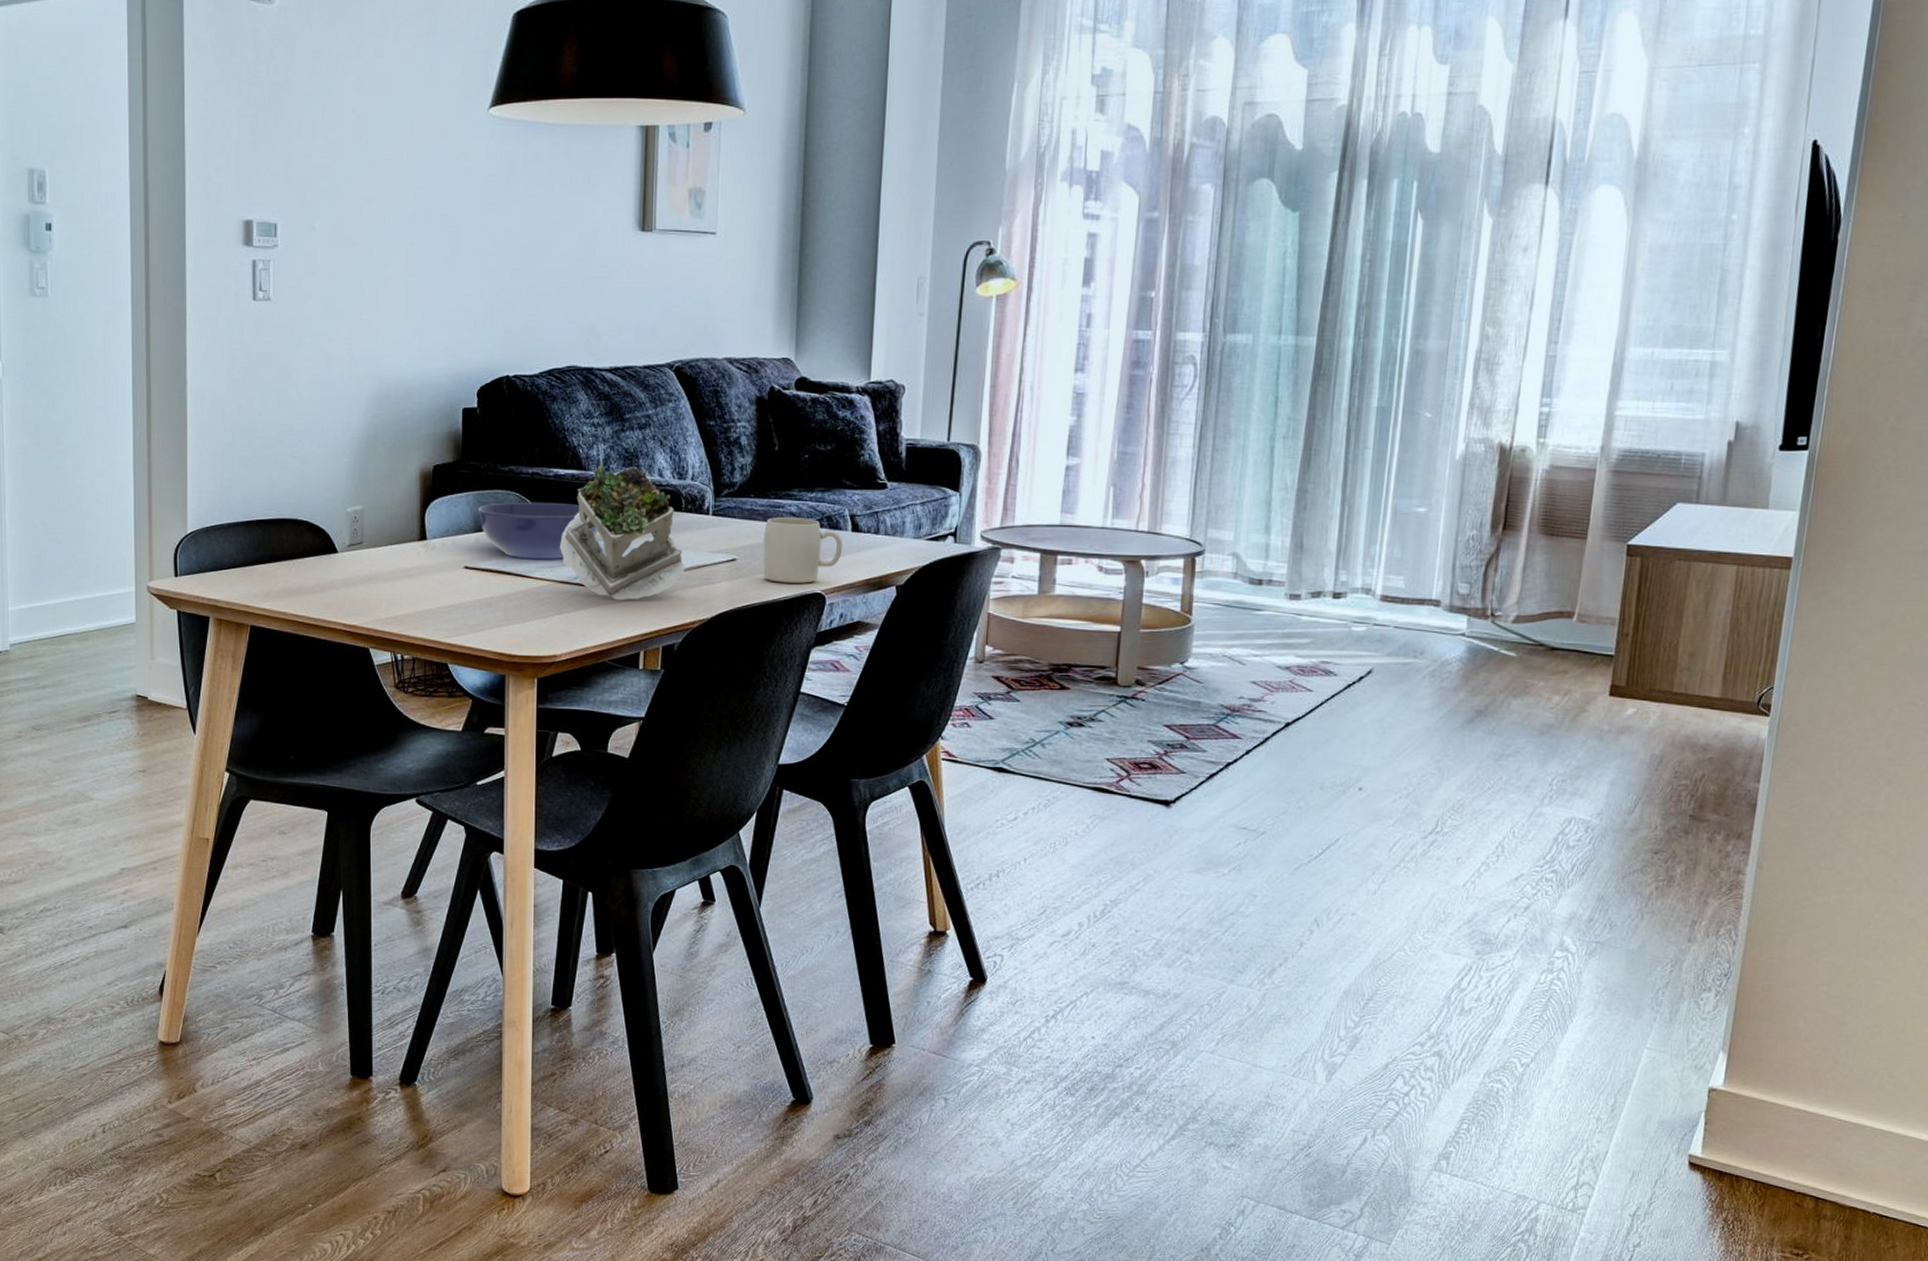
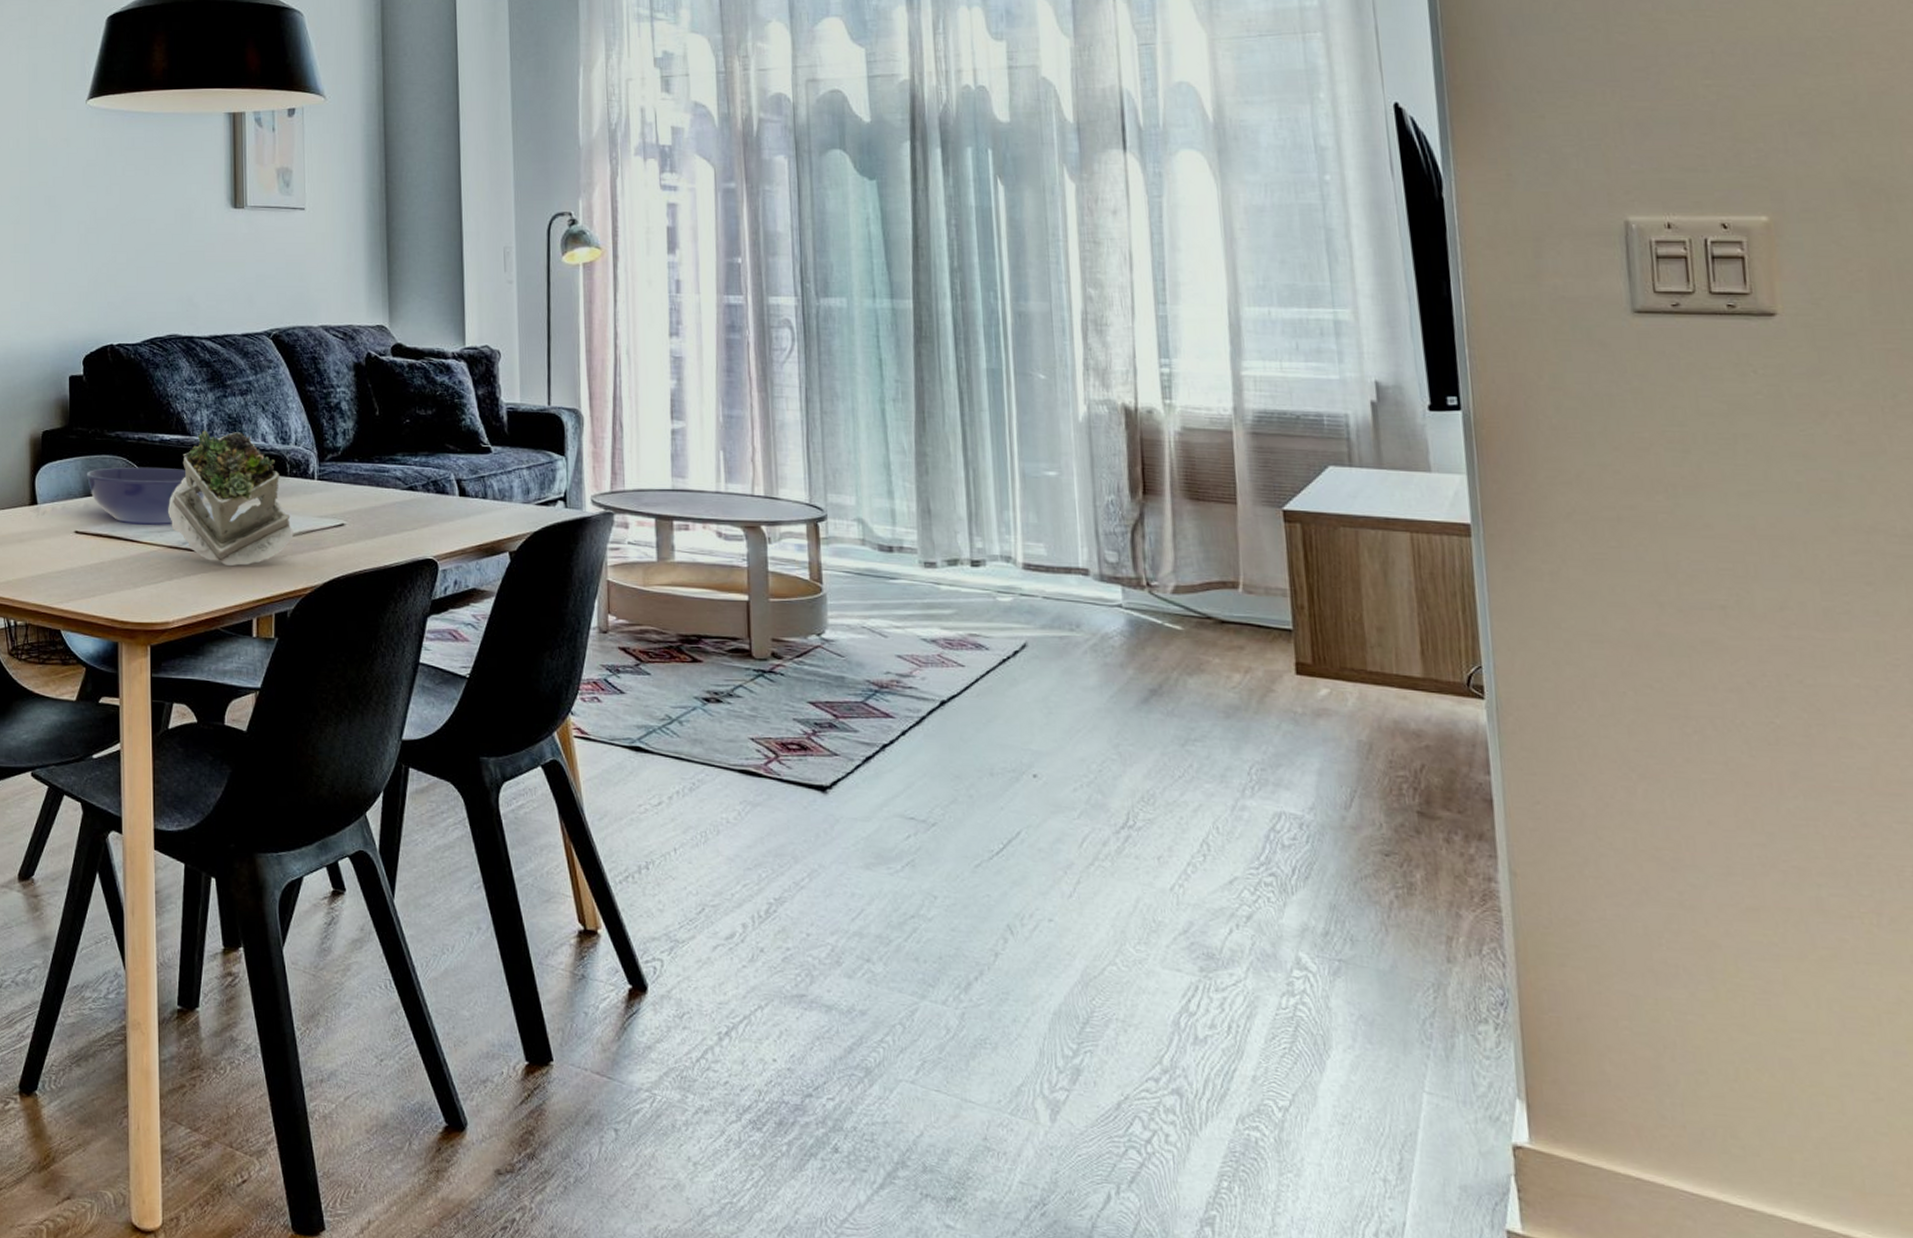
mug: present [762,516,843,583] -> none [369,481,452,549]

